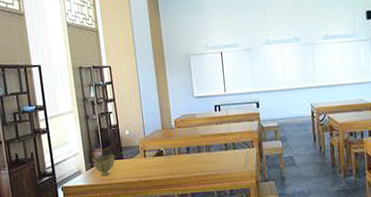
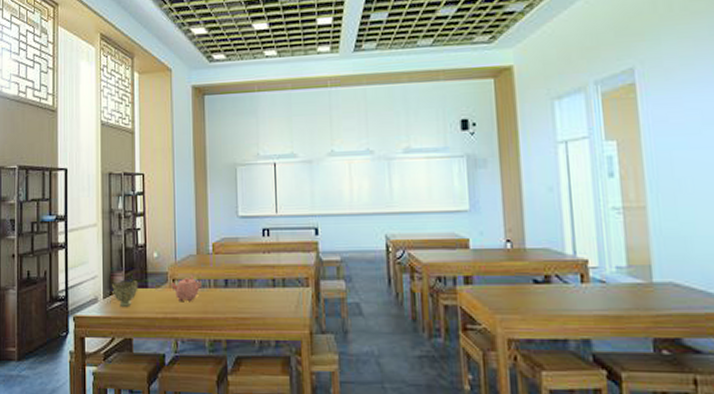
teapot: none [142,146,168,167] -> present [171,275,202,301]

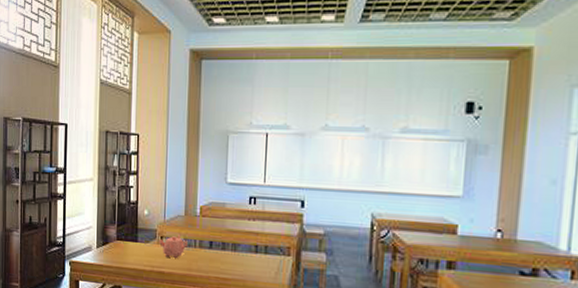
decorative bowl: present [112,279,139,308] -> none [105,233,129,258]

